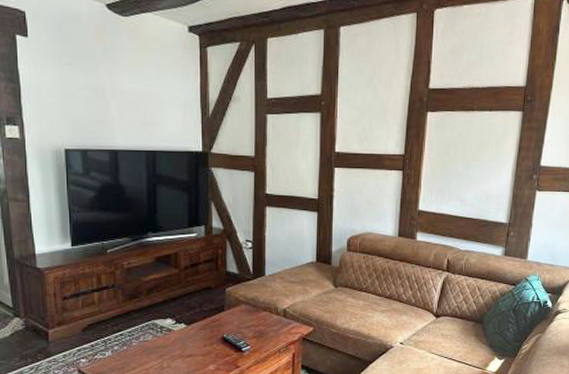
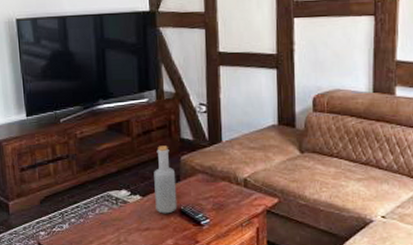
bottle: none [199,278,221,341] -> present [154,146,177,214]

